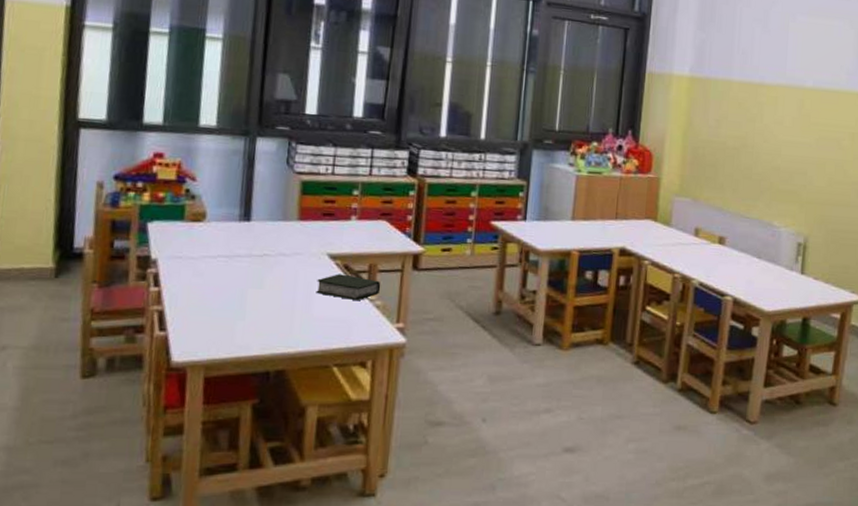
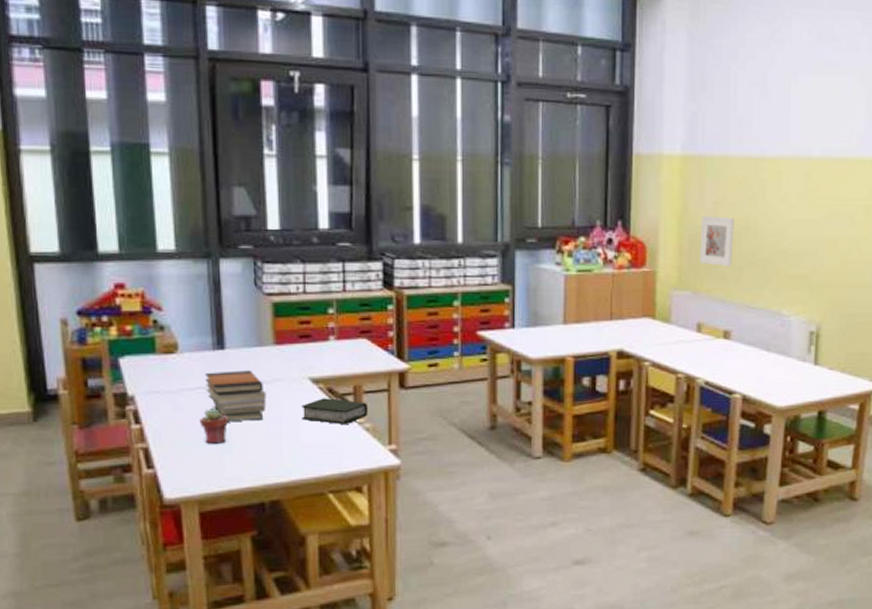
potted succulent: none [217,277,246,311] -> present [199,409,229,444]
book stack: none [227,242,285,291] -> present [205,370,267,421]
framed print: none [701,131,734,178] -> present [700,216,734,266]

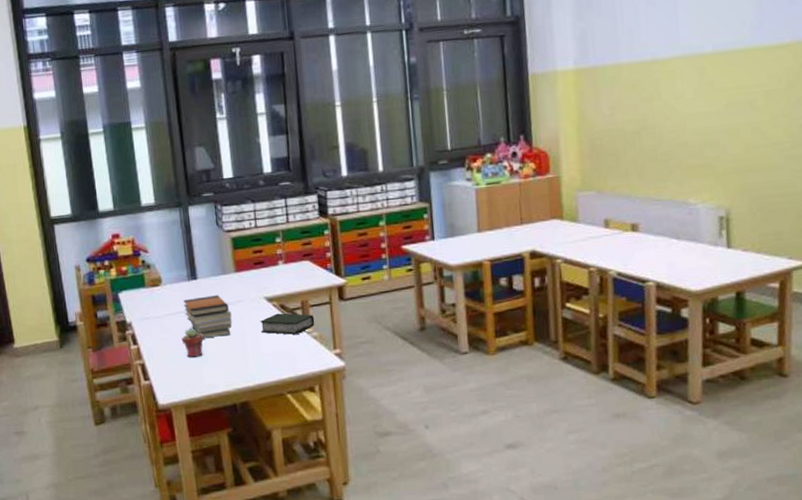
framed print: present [700,216,734,266] -> none [599,119,634,165]

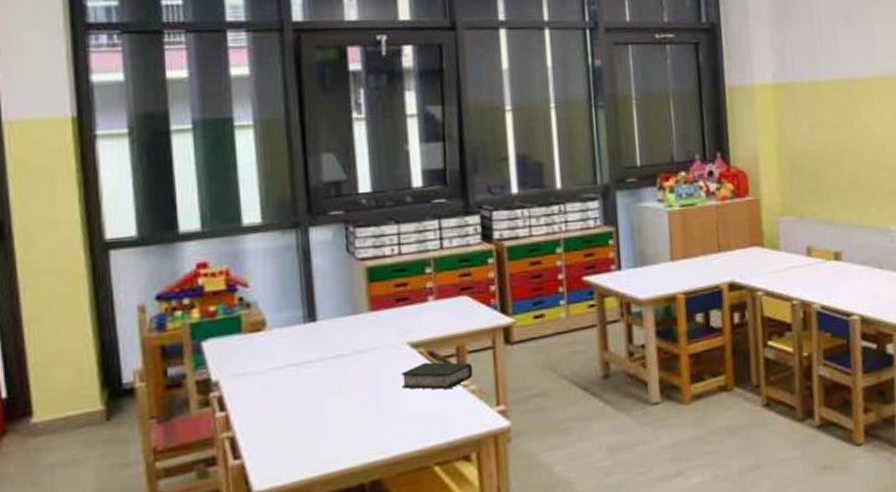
potted succulent: present [181,328,204,358] -> none [291,386,323,425]
book stack: present [183,295,232,338] -> none [296,341,363,398]

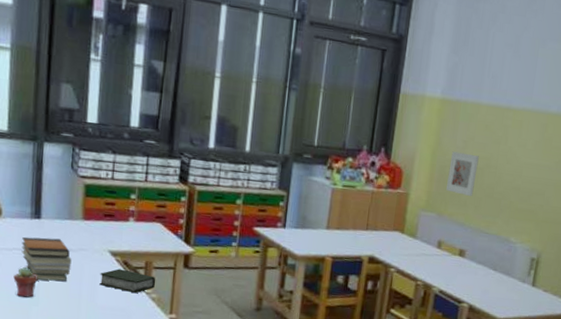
potted succulent: none [291,386,323,425] -> present [13,267,38,298]
book stack: none [296,341,363,398] -> present [21,236,72,281]
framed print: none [800,139,835,188] -> present [446,151,479,196]

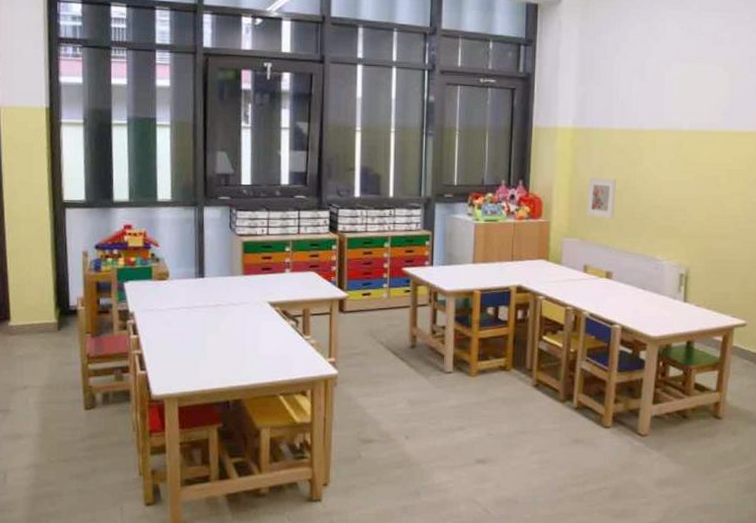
potted succulent: present [13,267,38,298] -> none [182,324,205,352]
book stack: present [21,236,72,281] -> none [188,295,235,335]
book: present [99,269,156,294] -> none [261,318,314,341]

